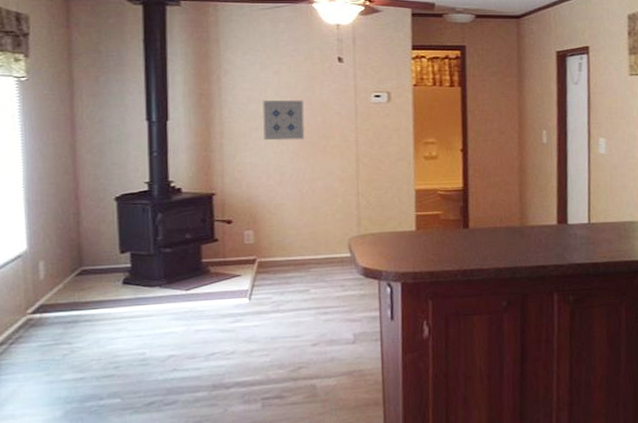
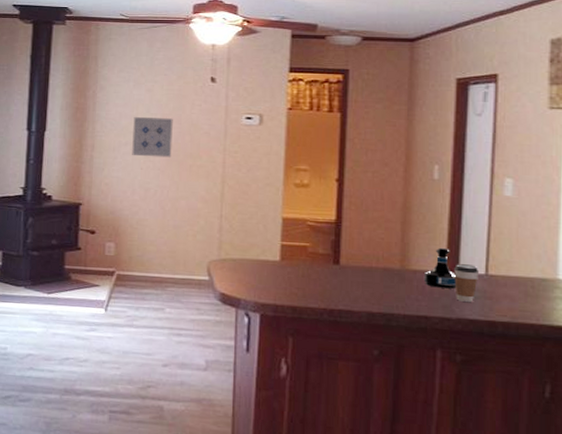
tequila bottle: none [539,203,567,239] -> present [423,247,457,289]
coffee cup: none [564,216,583,249] -> present [454,264,478,302]

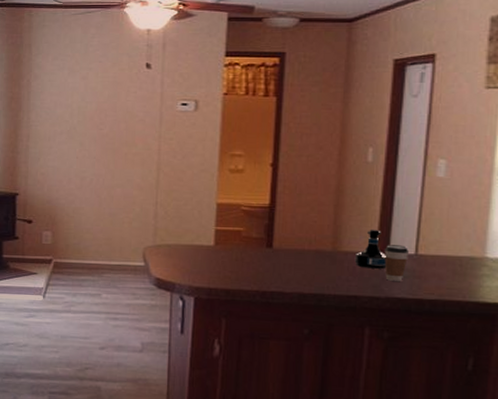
wall art: present [132,116,173,158] -> none [67,105,108,146]

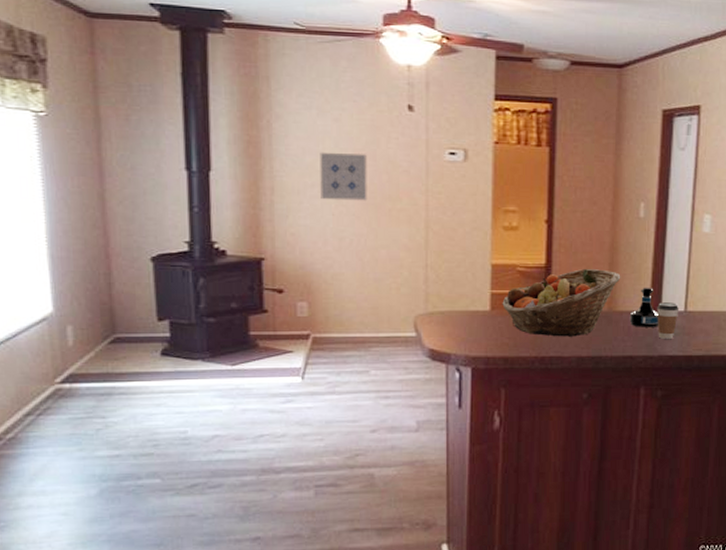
wall art: none [67,105,108,146] -> present [320,152,367,201]
fruit basket: none [226,210,347,274] -> present [502,269,621,337]

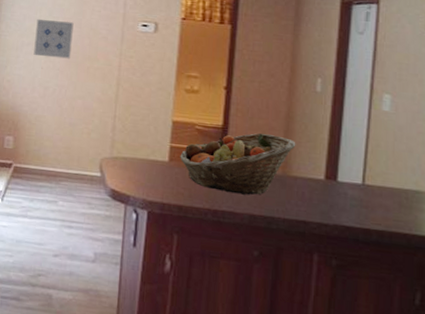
tequila bottle: present [629,287,659,327] -> none [303,156,335,196]
coffee cup: present [657,302,678,339] -> none [332,173,356,210]

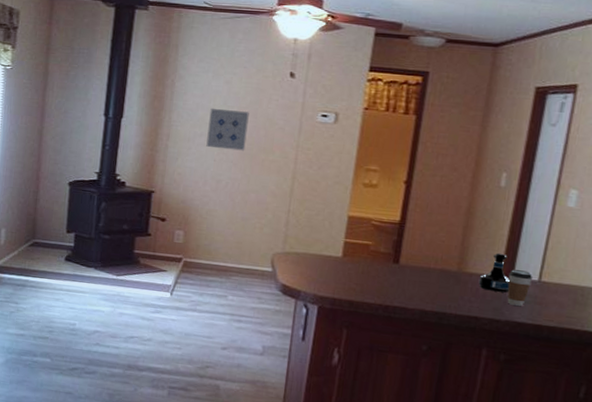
fruit basket: present [180,133,296,195] -> none [354,229,474,291]
tequila bottle: none [303,156,335,196] -> present [478,252,510,293]
coffee cup: none [332,173,356,210] -> present [507,269,533,306]

